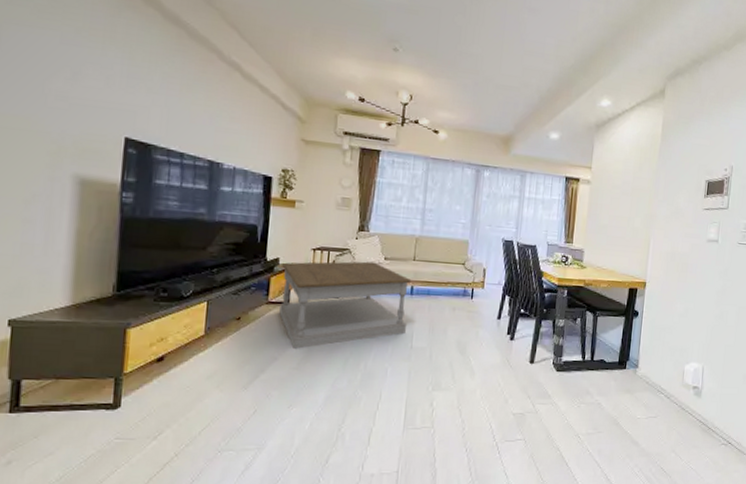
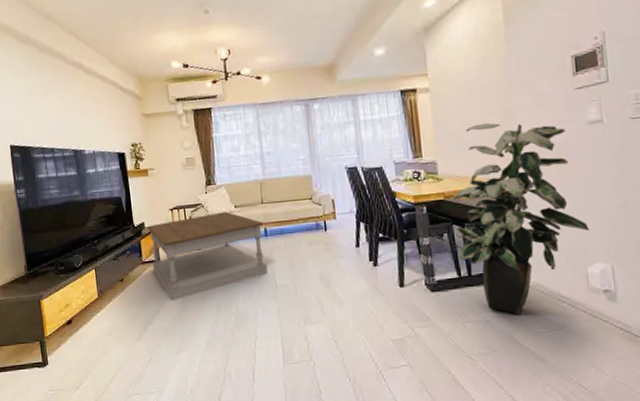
indoor plant: none [586,223,693,401] -> present [452,122,590,315]

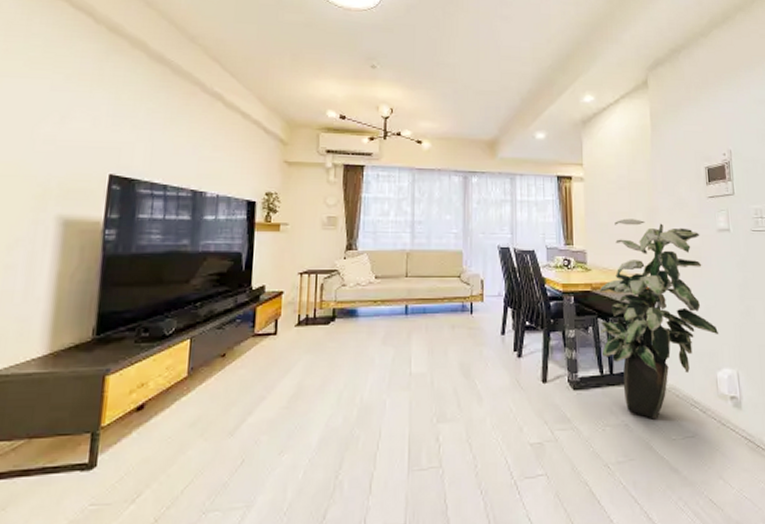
coffee table: present [147,211,268,301] -> none [266,282,405,385]

